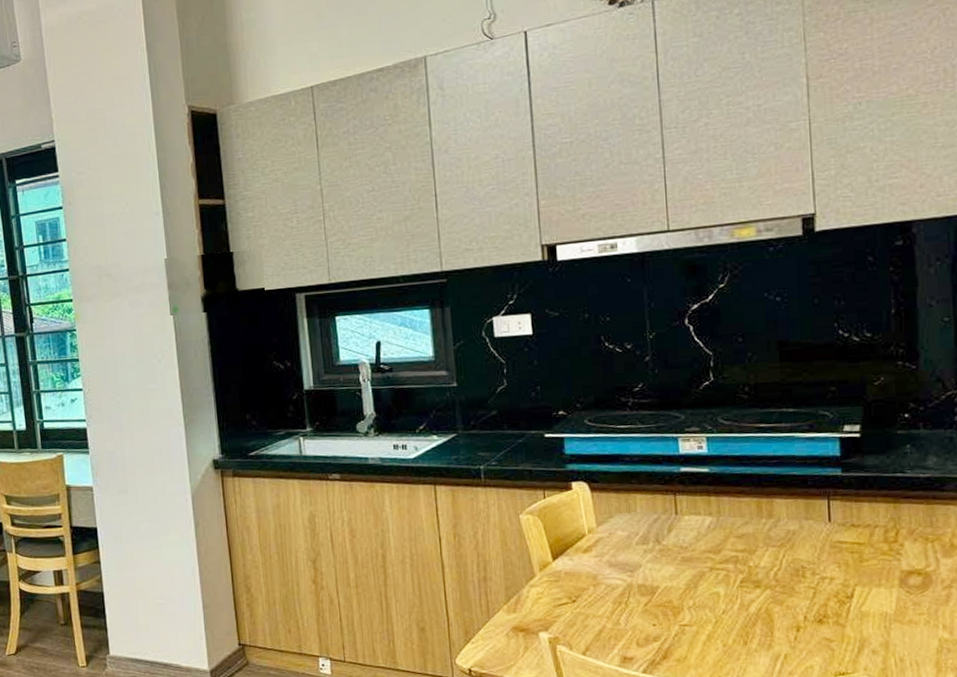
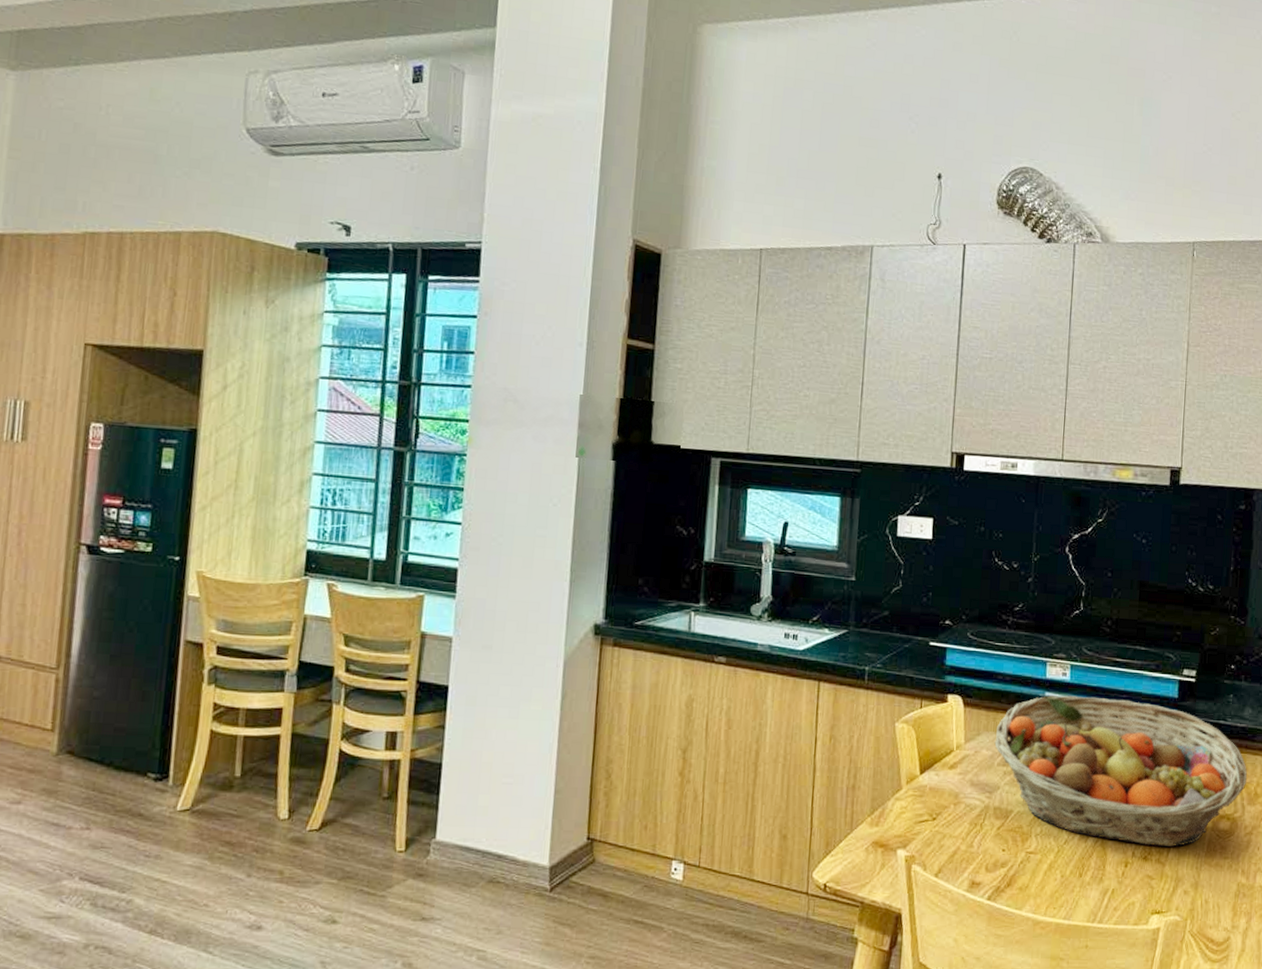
fruit basket: none [630,464,938,609] -> present [994,695,1247,847]

